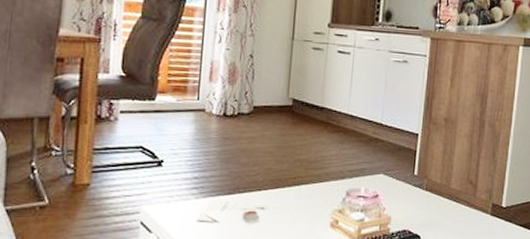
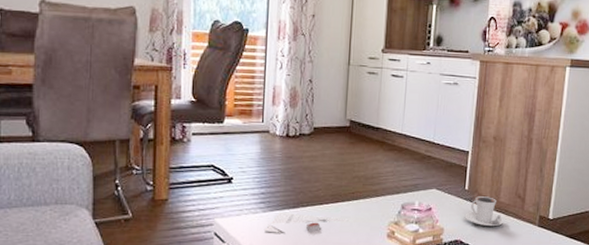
cappuccino: none [413,182,455,215] -> present [464,196,504,227]

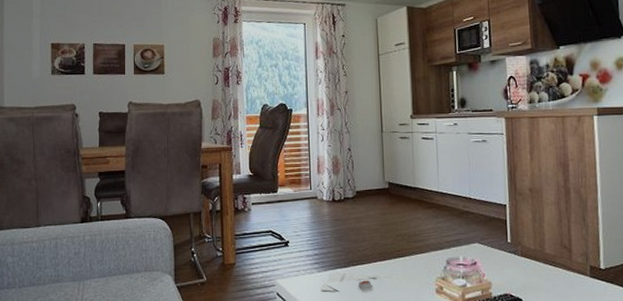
cappuccino: present [464,196,504,227] -> none [511,248,553,279]

